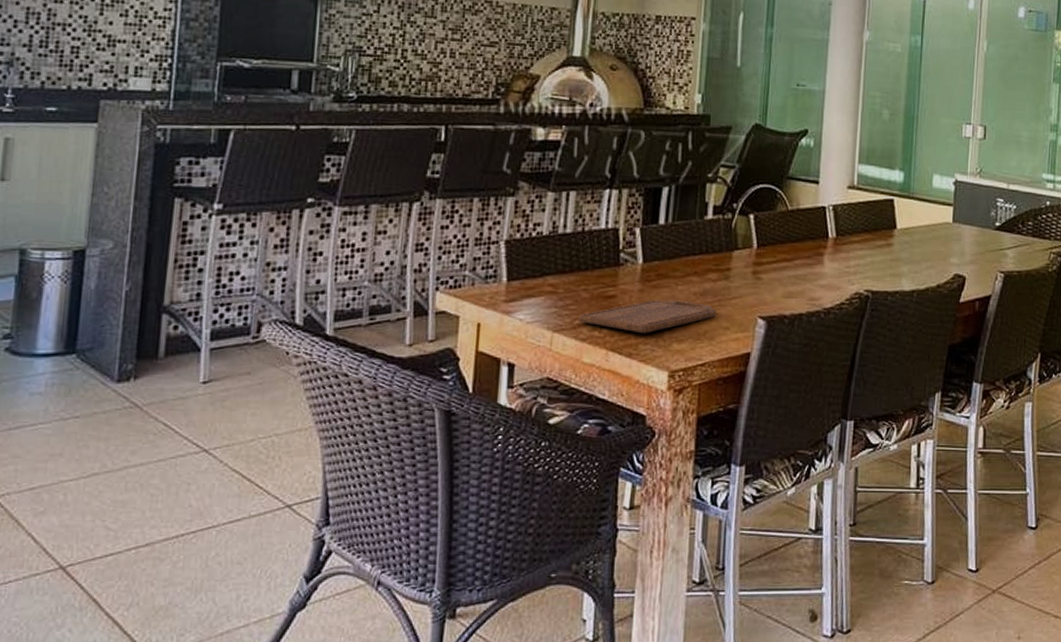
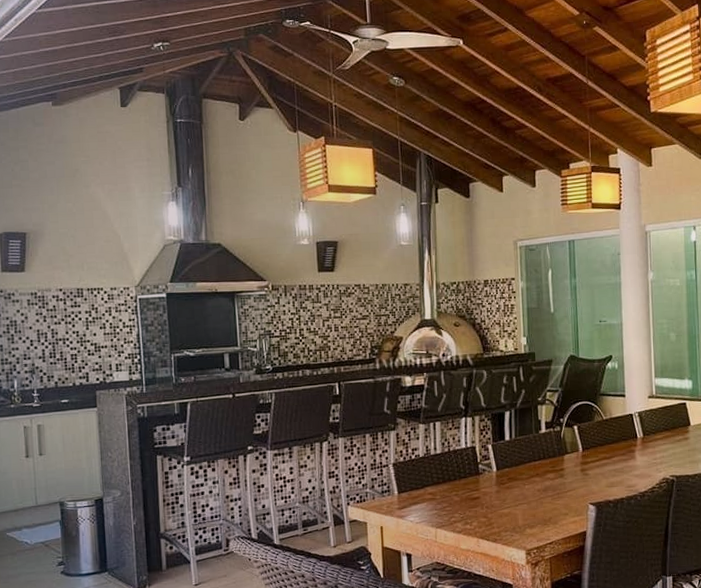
cutting board: present [579,300,716,334] -> none [454,496,557,524]

